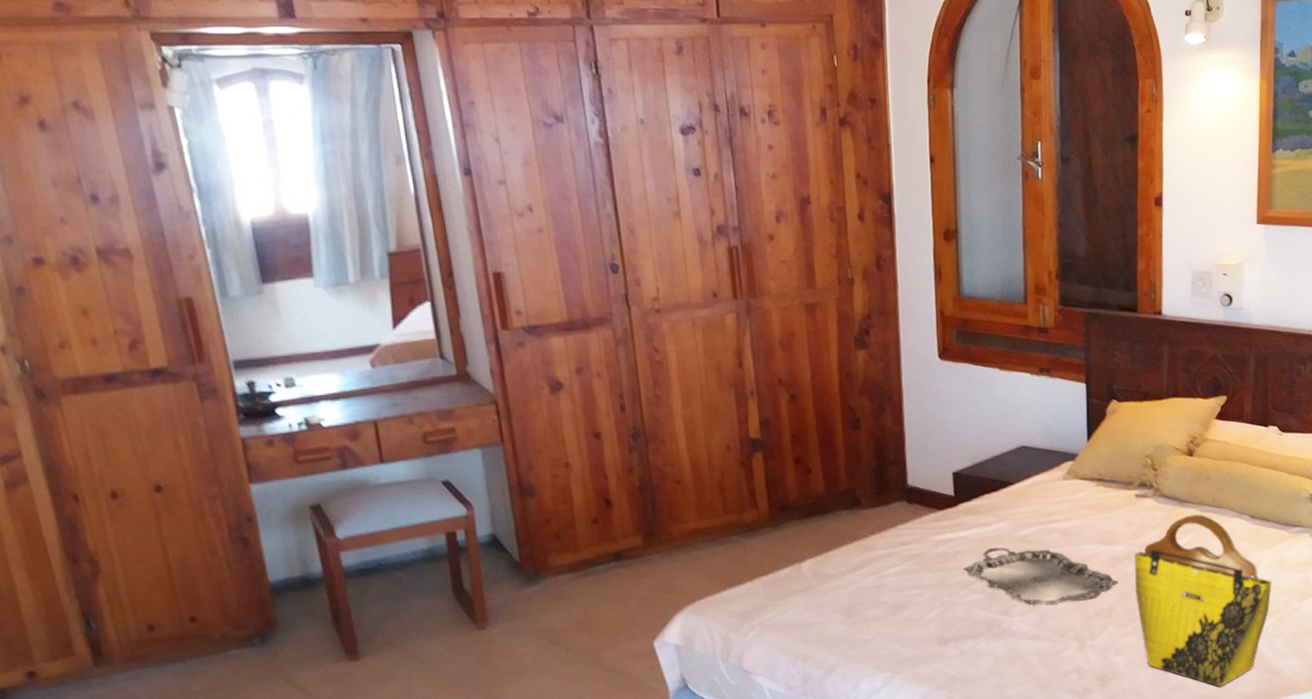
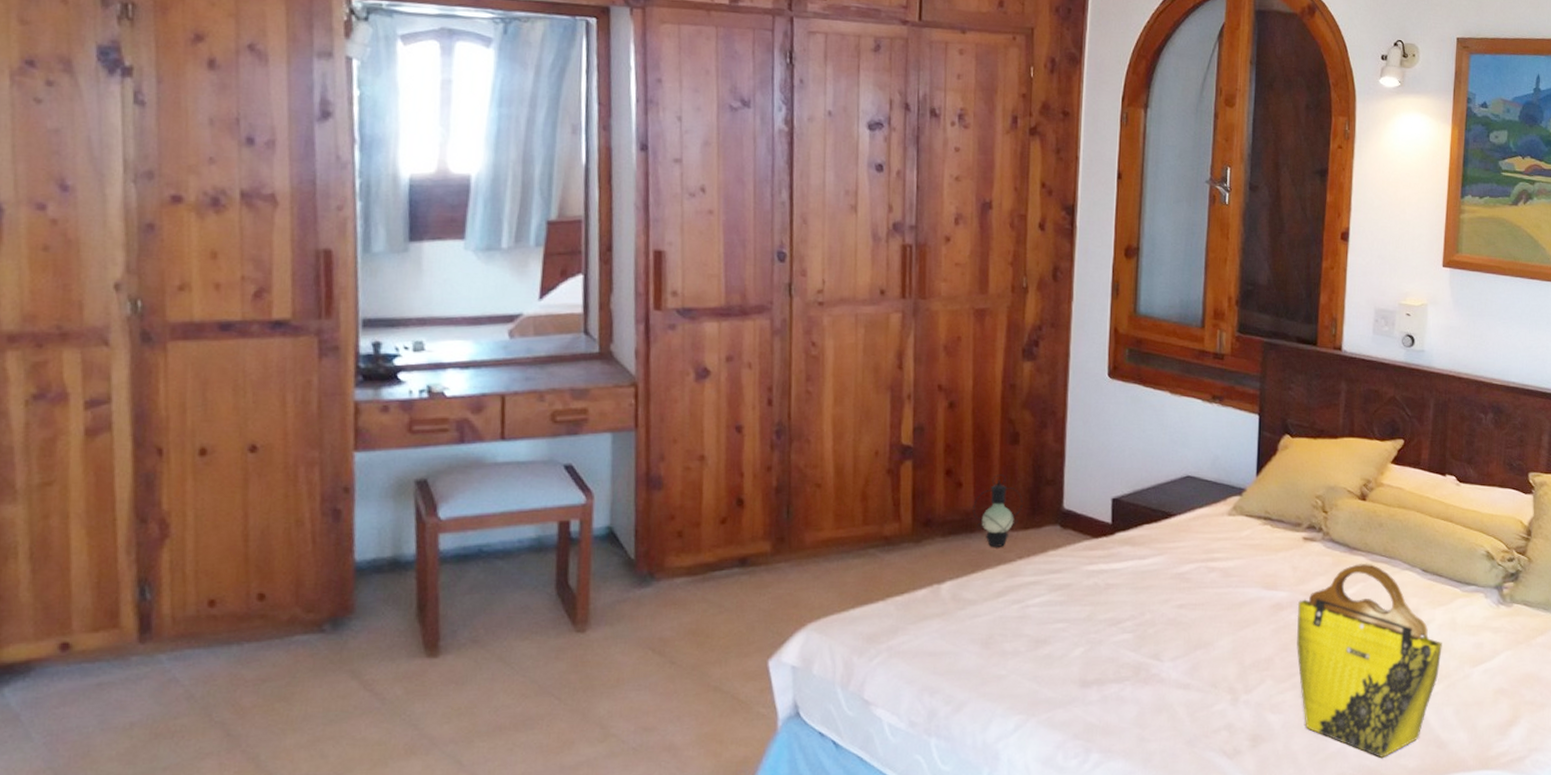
lantern: none [823,458,870,526] -> present [972,474,1023,547]
serving tray: present [963,547,1119,605] -> none [1114,583,1279,651]

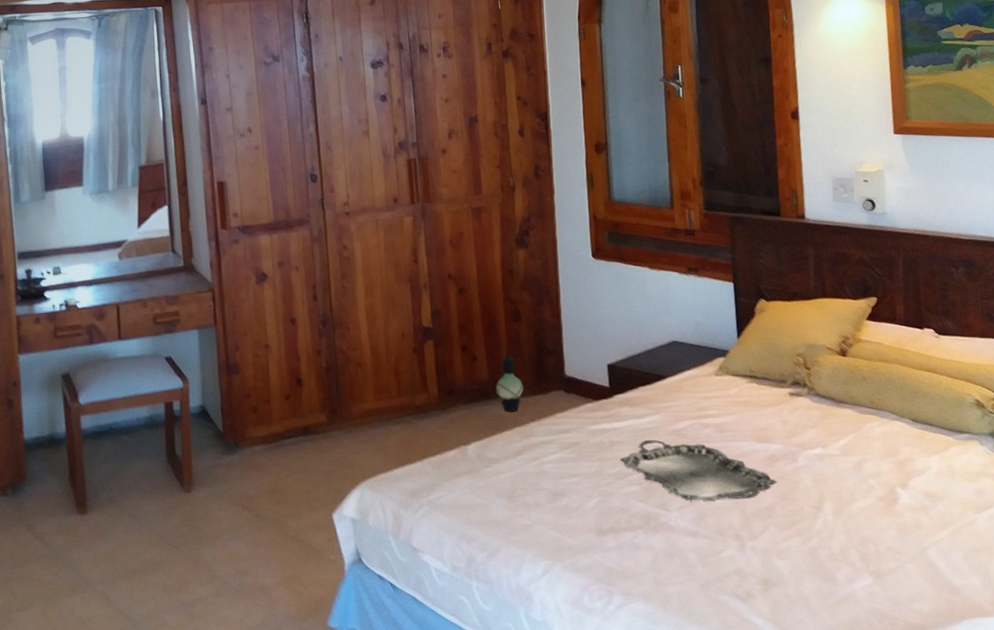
serving tray: none [1114,583,1279,651] -> present [619,439,777,501]
tote bag: present [1297,563,1442,758] -> none [791,415,943,602]

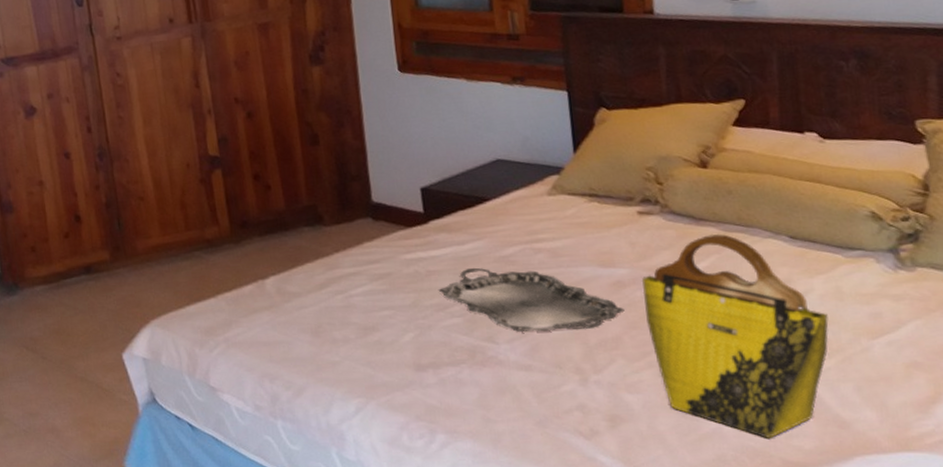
lantern: present [487,348,530,412] -> none [284,174,332,243]
tote bag: none [791,415,943,602] -> present [641,233,829,438]

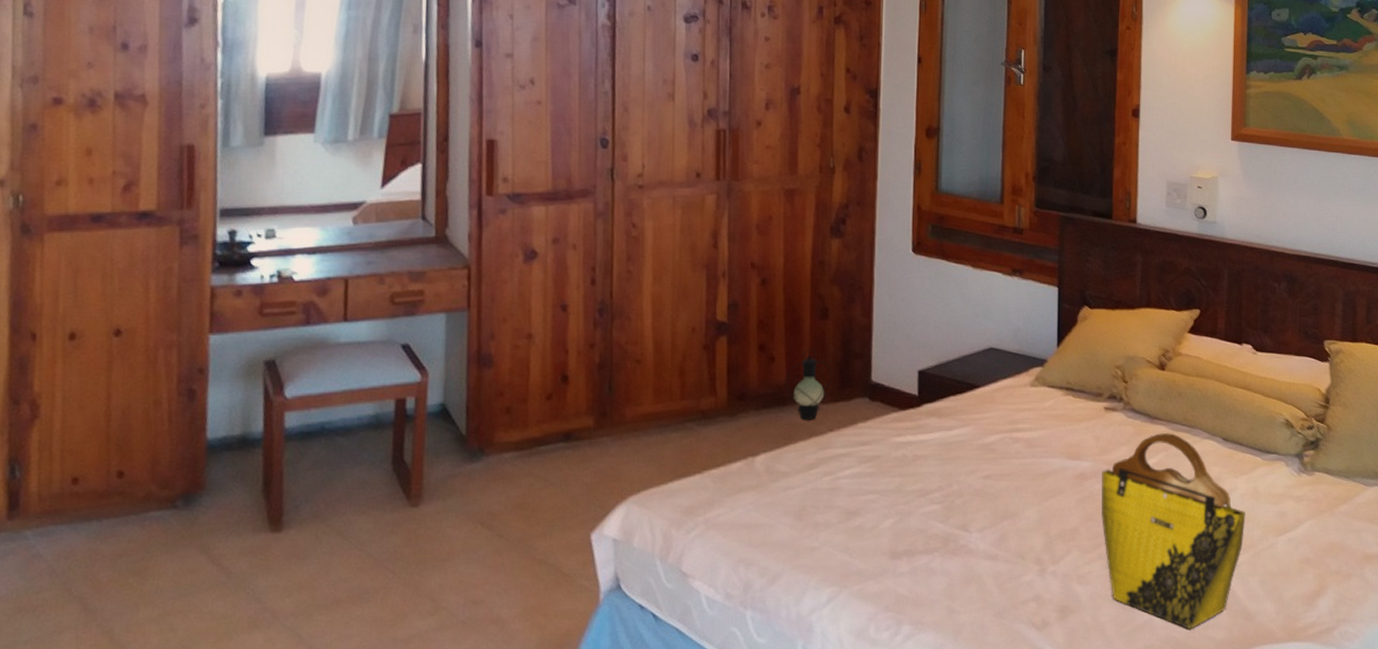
lantern: none [284,174,332,243] -> present [785,349,833,420]
serving tray: present [438,267,625,332] -> none [922,454,1084,521]

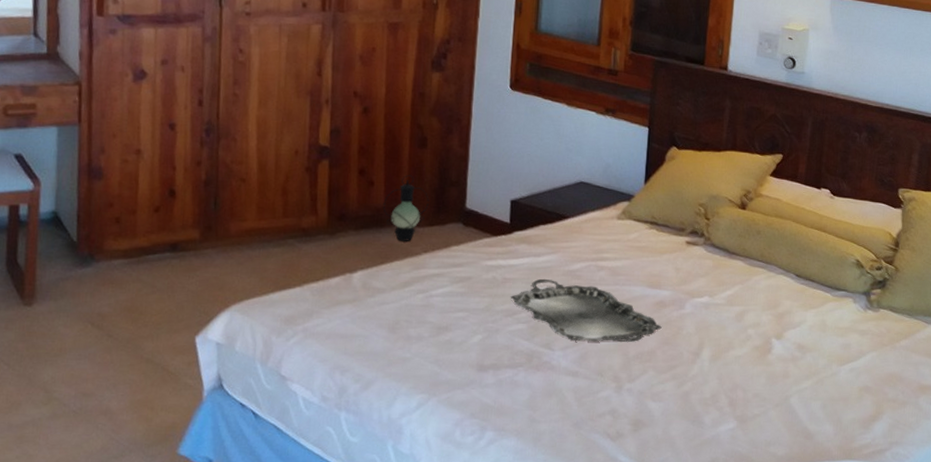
serving tray: none [922,454,1084,521] -> present [510,278,662,342]
tote bag: present [1101,432,1246,629] -> none [677,267,813,445]

